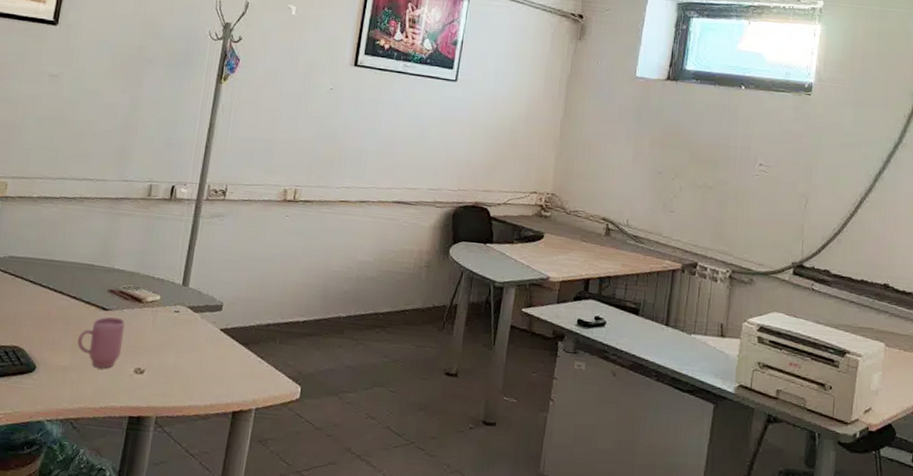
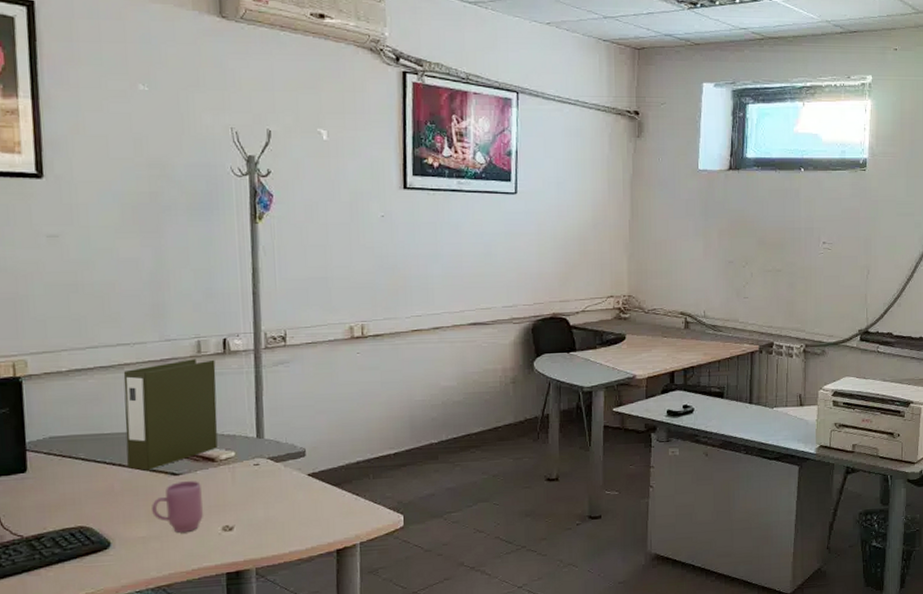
binder: none [67,200,161,302] -> present [123,359,218,470]

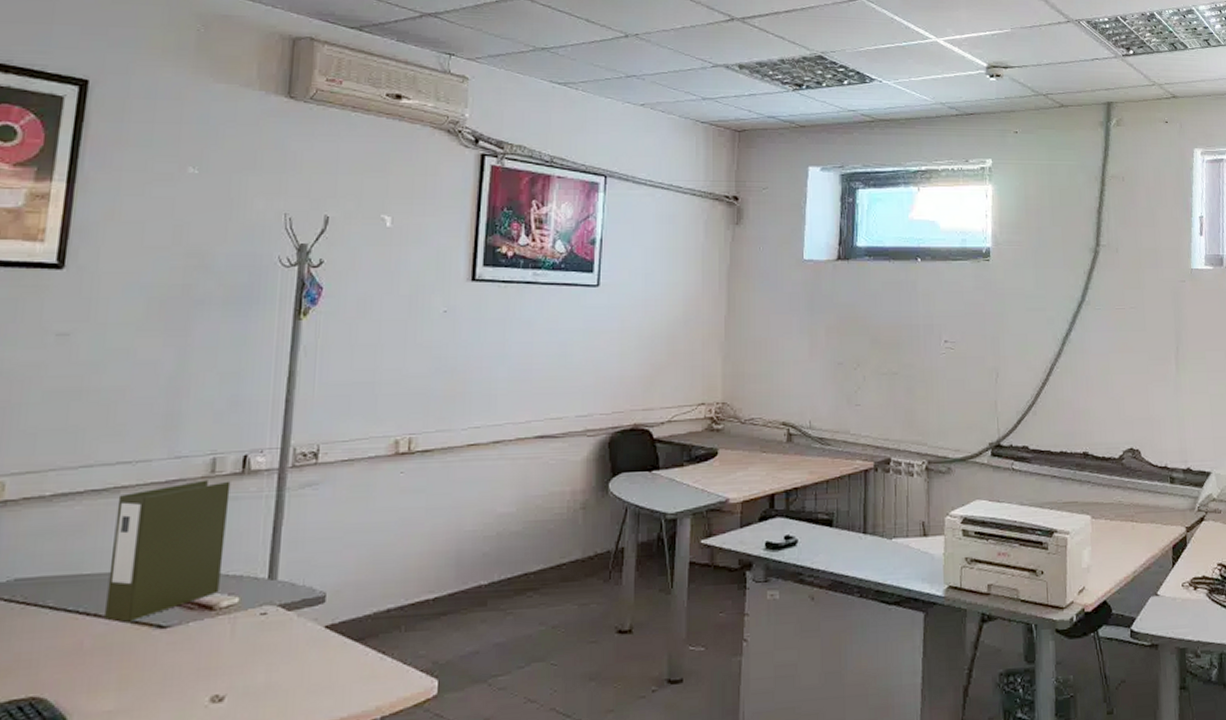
mug: present [152,481,204,533] -> none [125,635,192,705]

